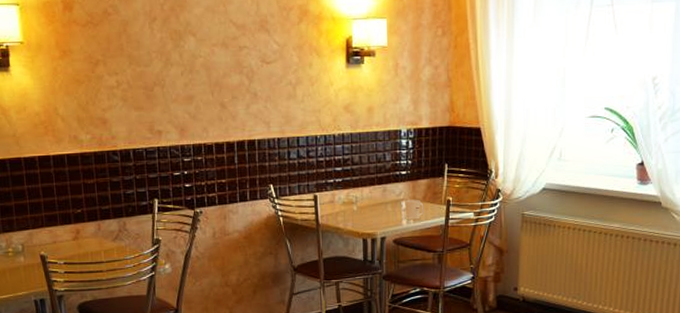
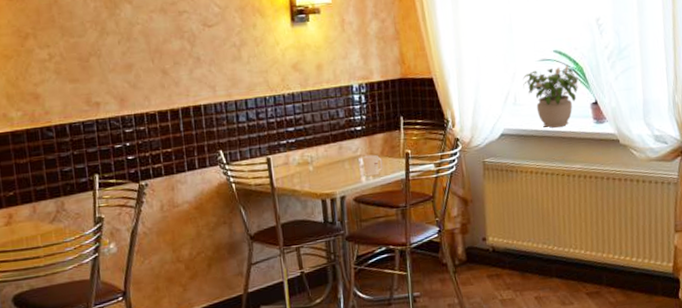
potted flower: none [570,123,630,186] -> present [522,65,582,128]

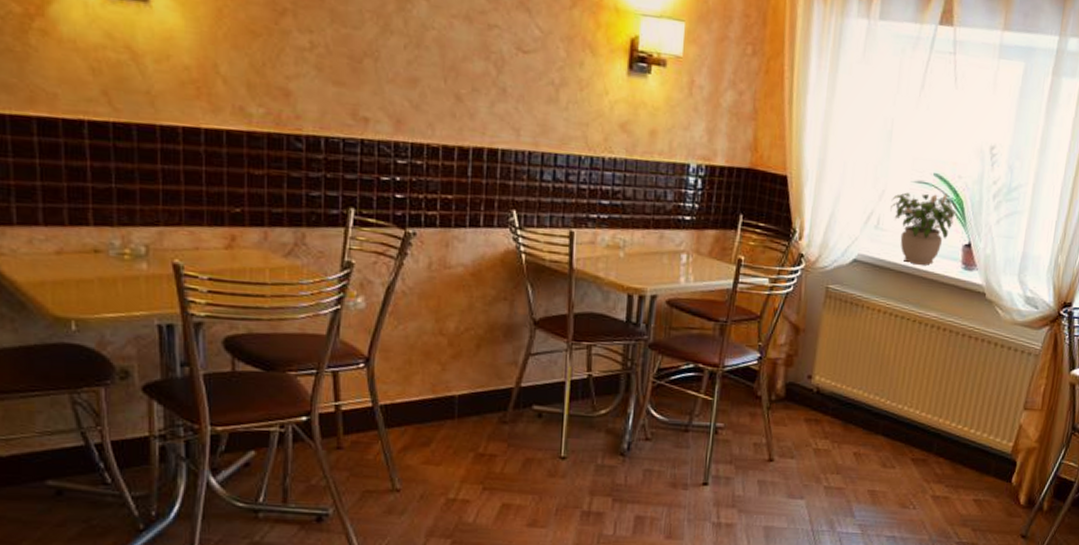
mug: present [362,154,384,177] -> none [684,252,709,279]

